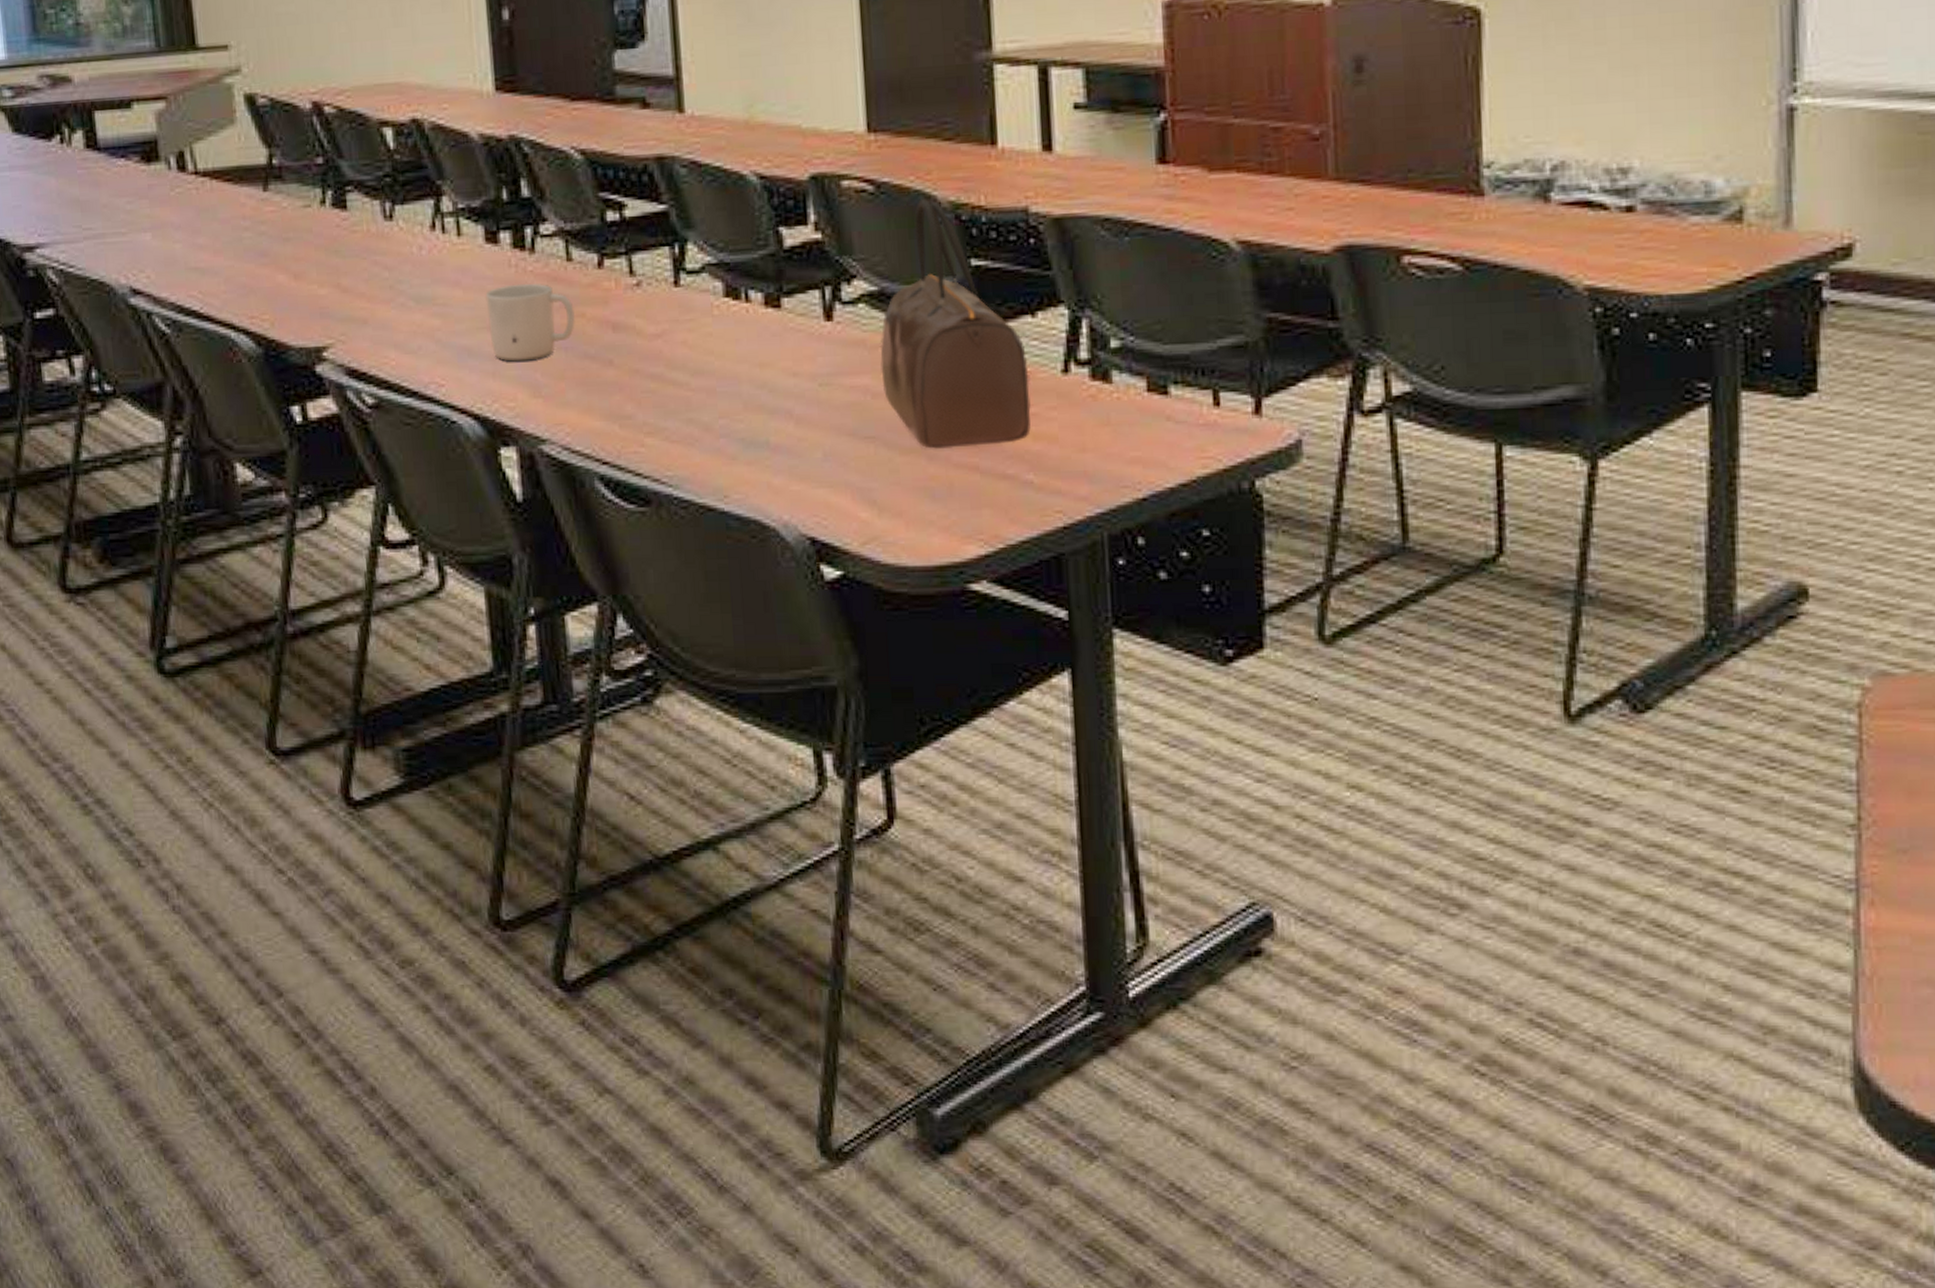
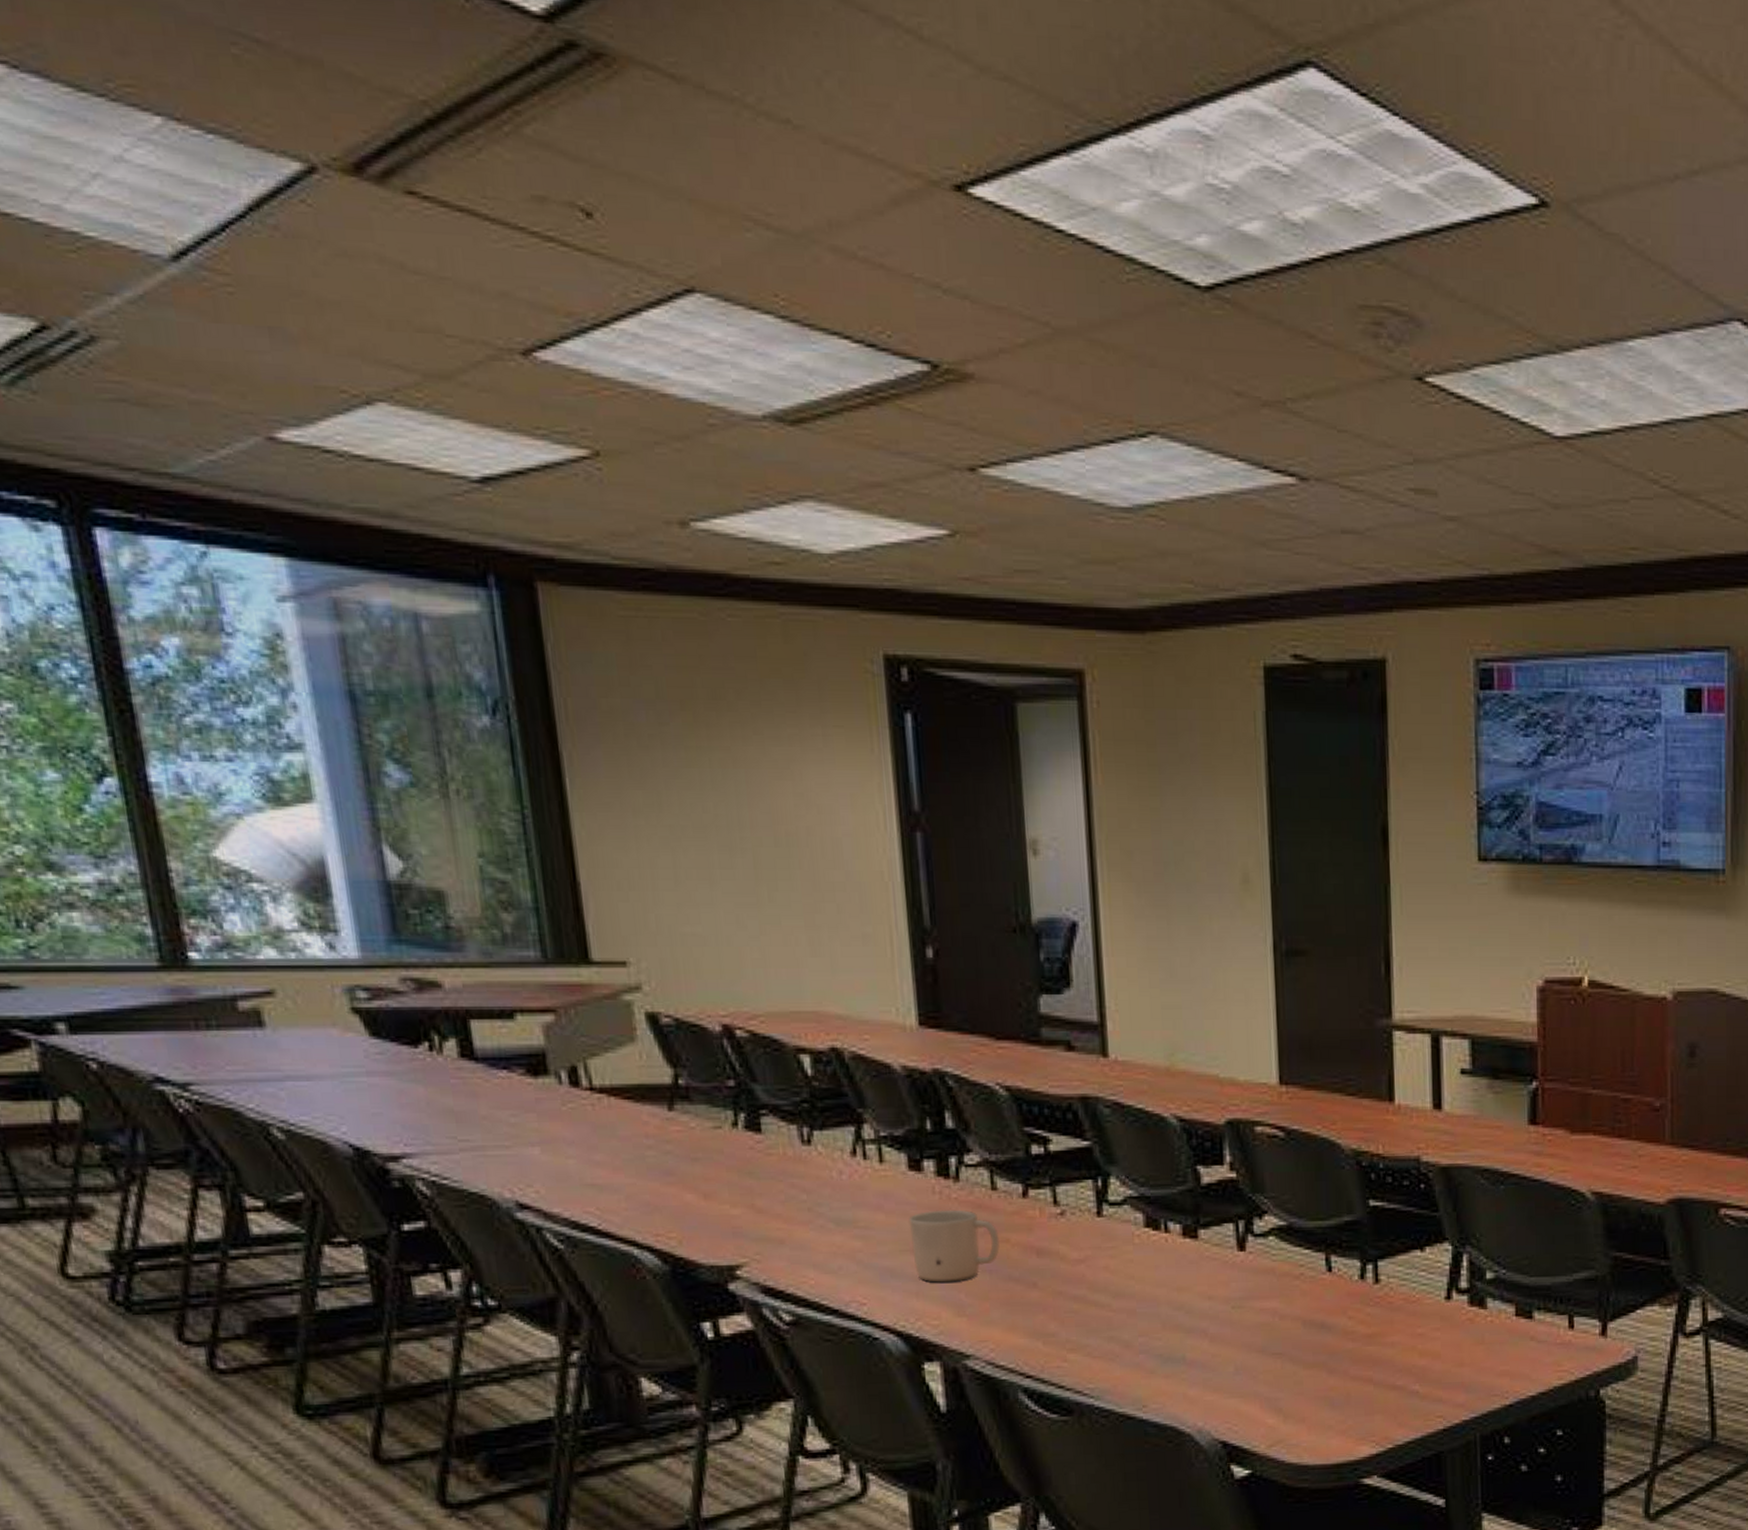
handbag: present [880,199,1031,450] -> none [1288,1146,1418,1365]

